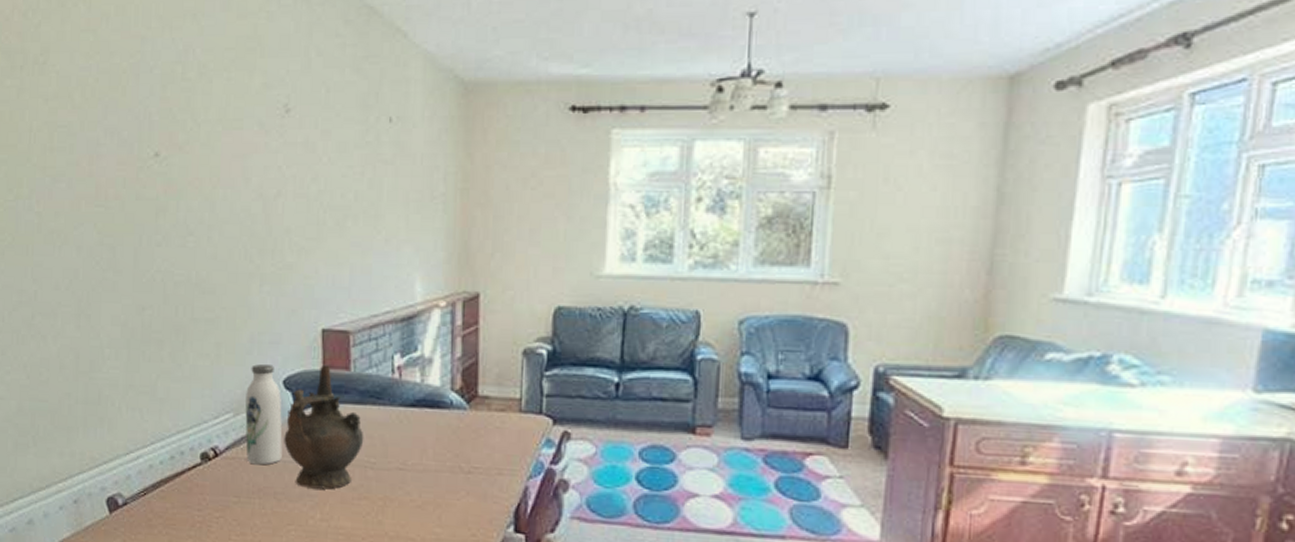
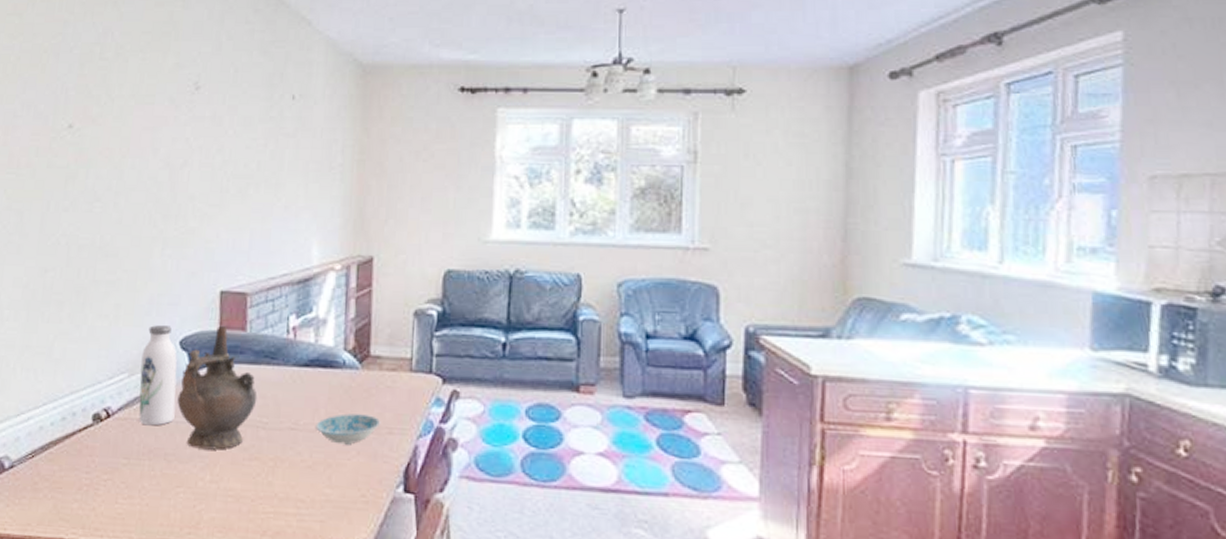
ceramic bowl: none [424,454,490,486] -> present [316,413,381,445]

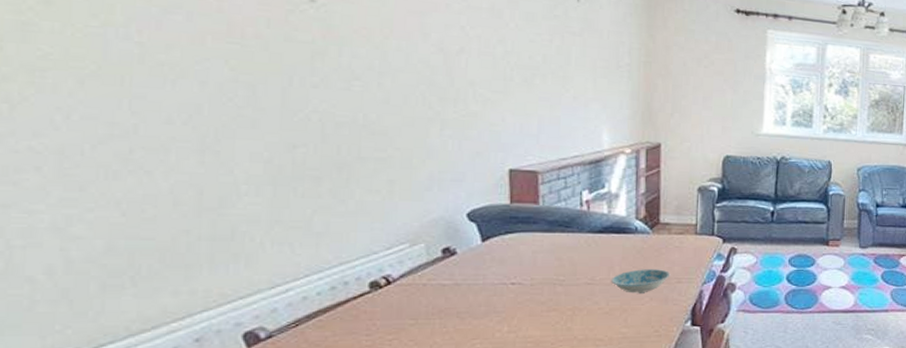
water bottle: present [139,325,177,426] -> none [423,200,466,289]
ceremonial vessel: present [177,327,258,450] -> none [468,200,553,306]

